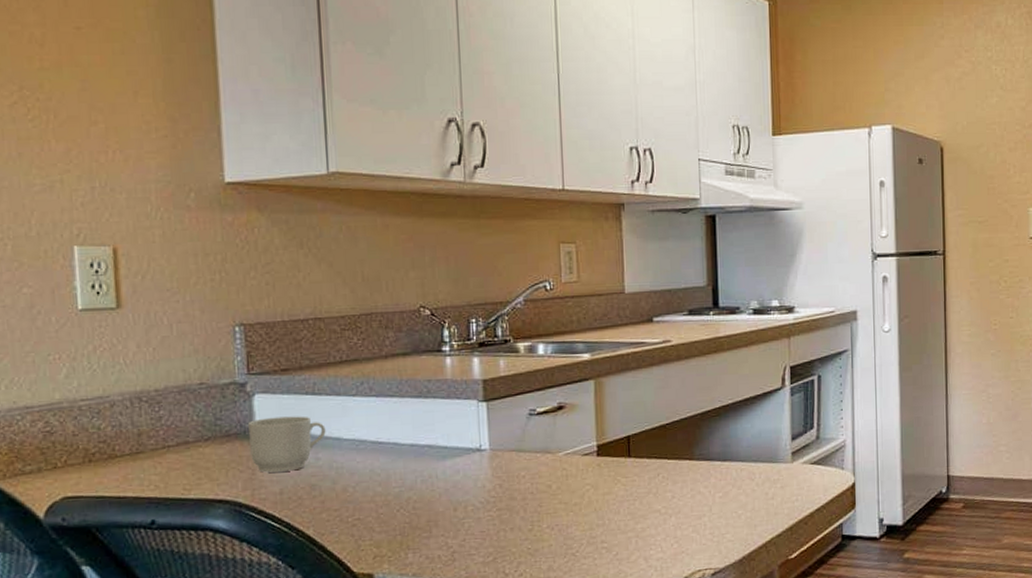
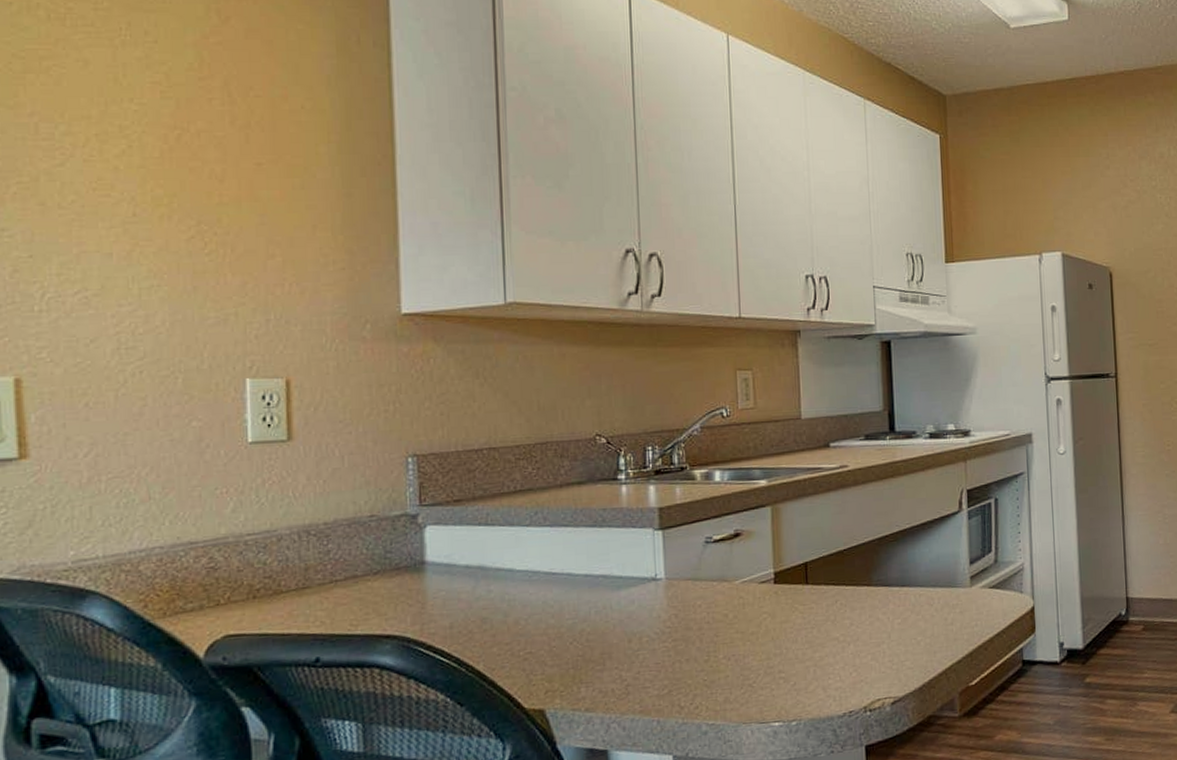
mug: present [248,416,326,473] -> none [419,547,498,606]

